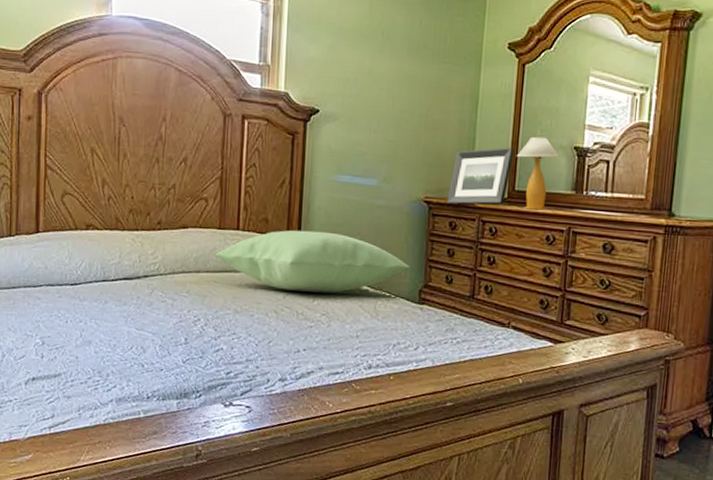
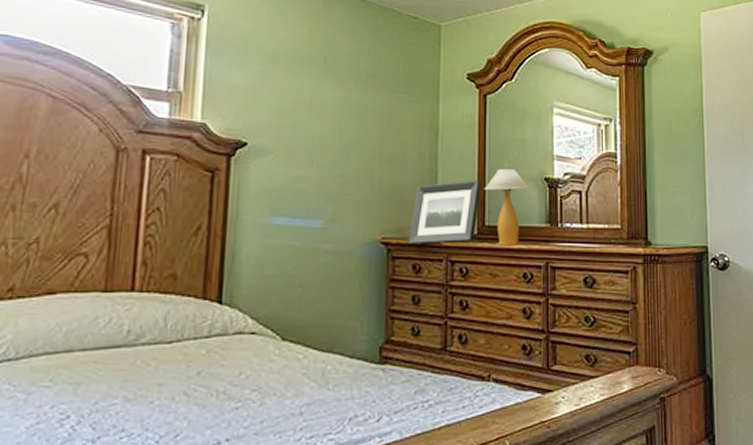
cushion: present [215,230,410,293] -> none [96,286,367,364]

